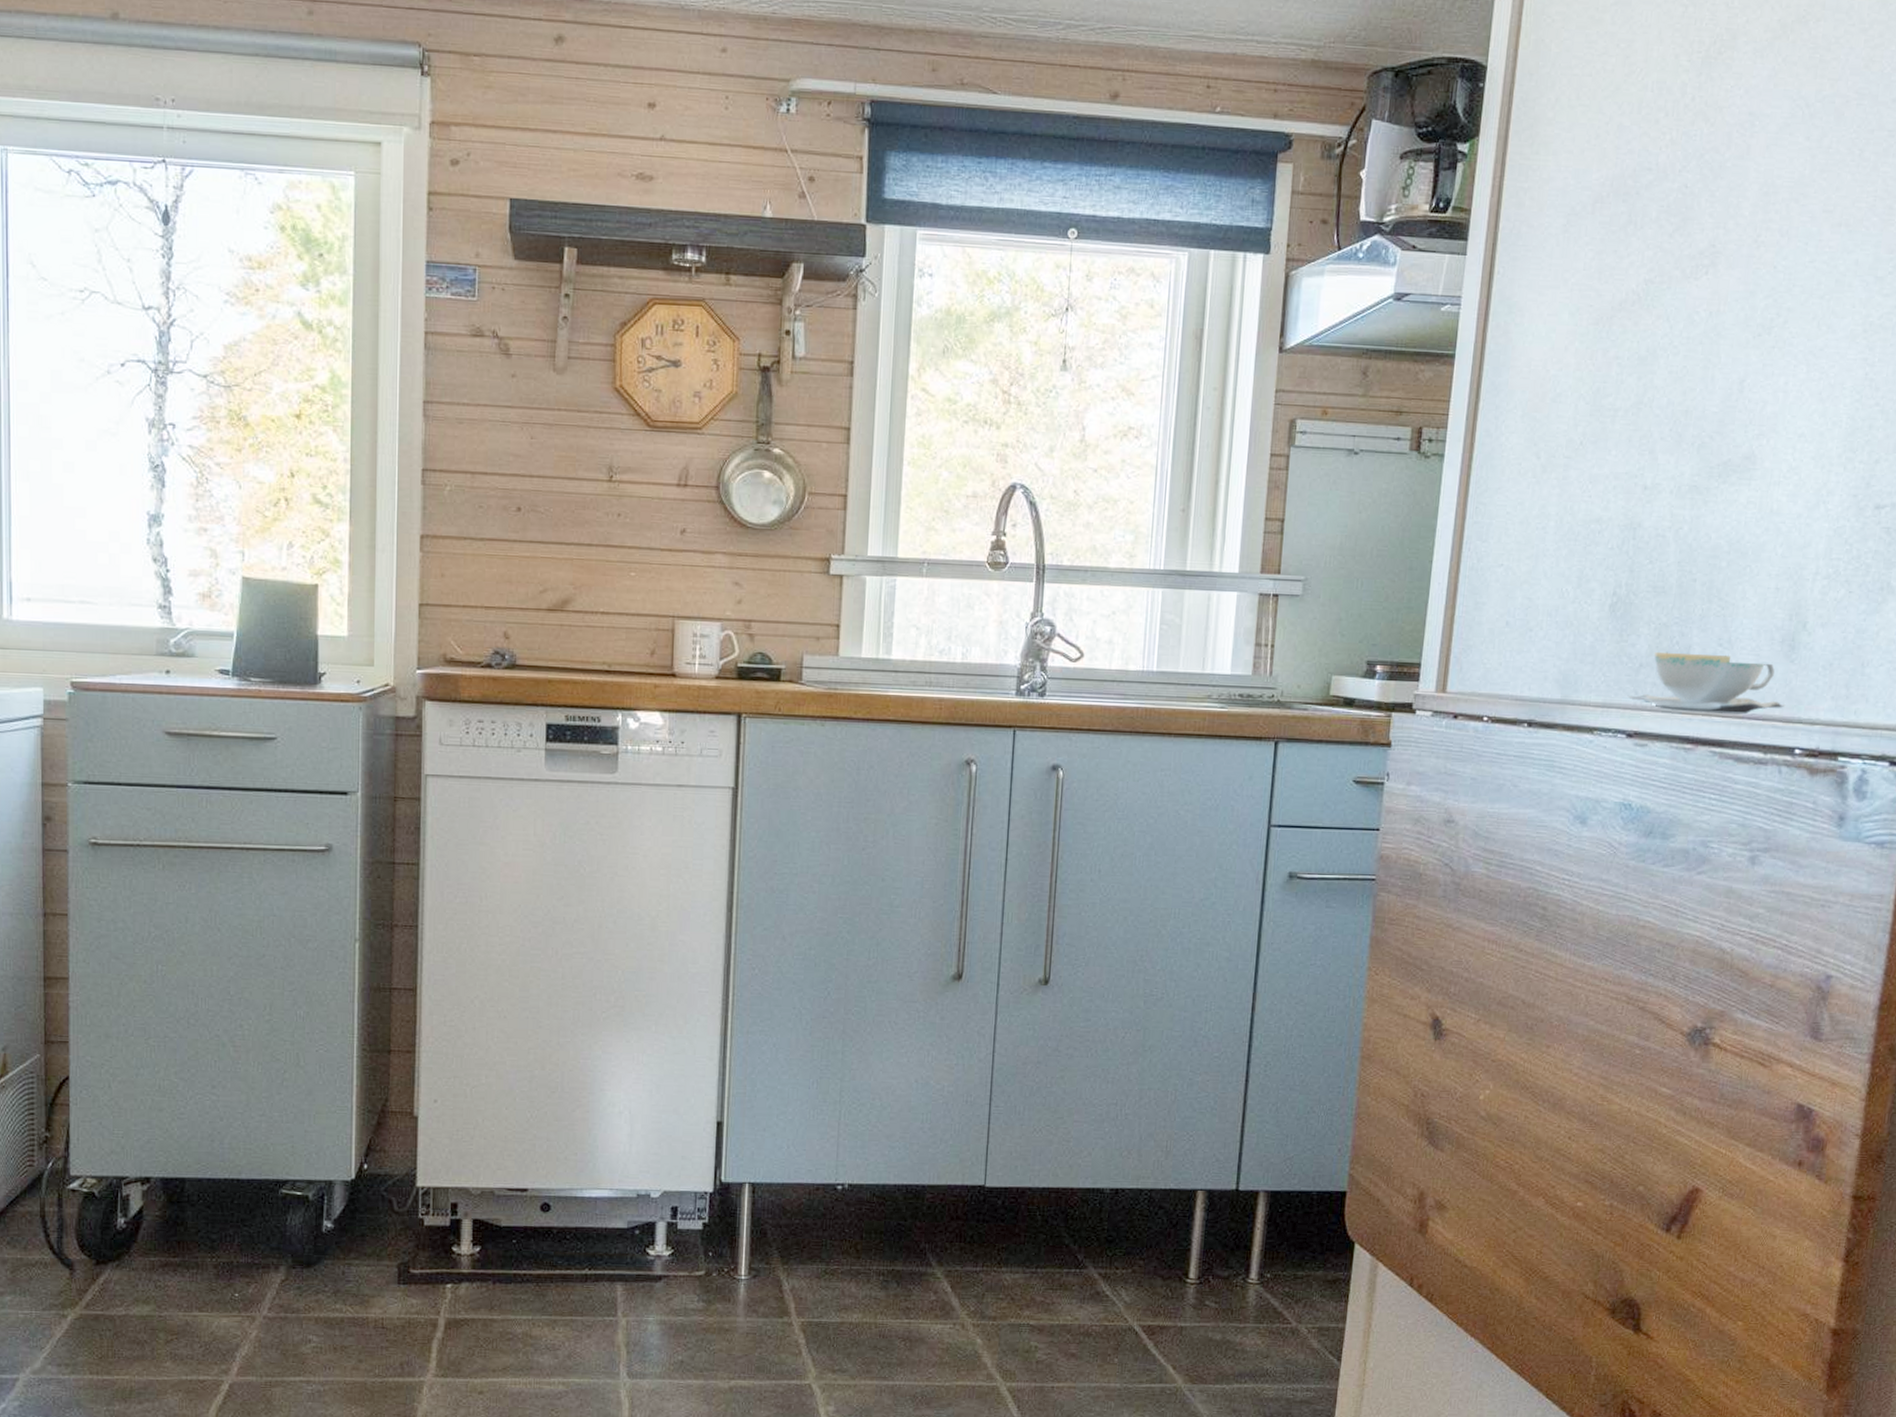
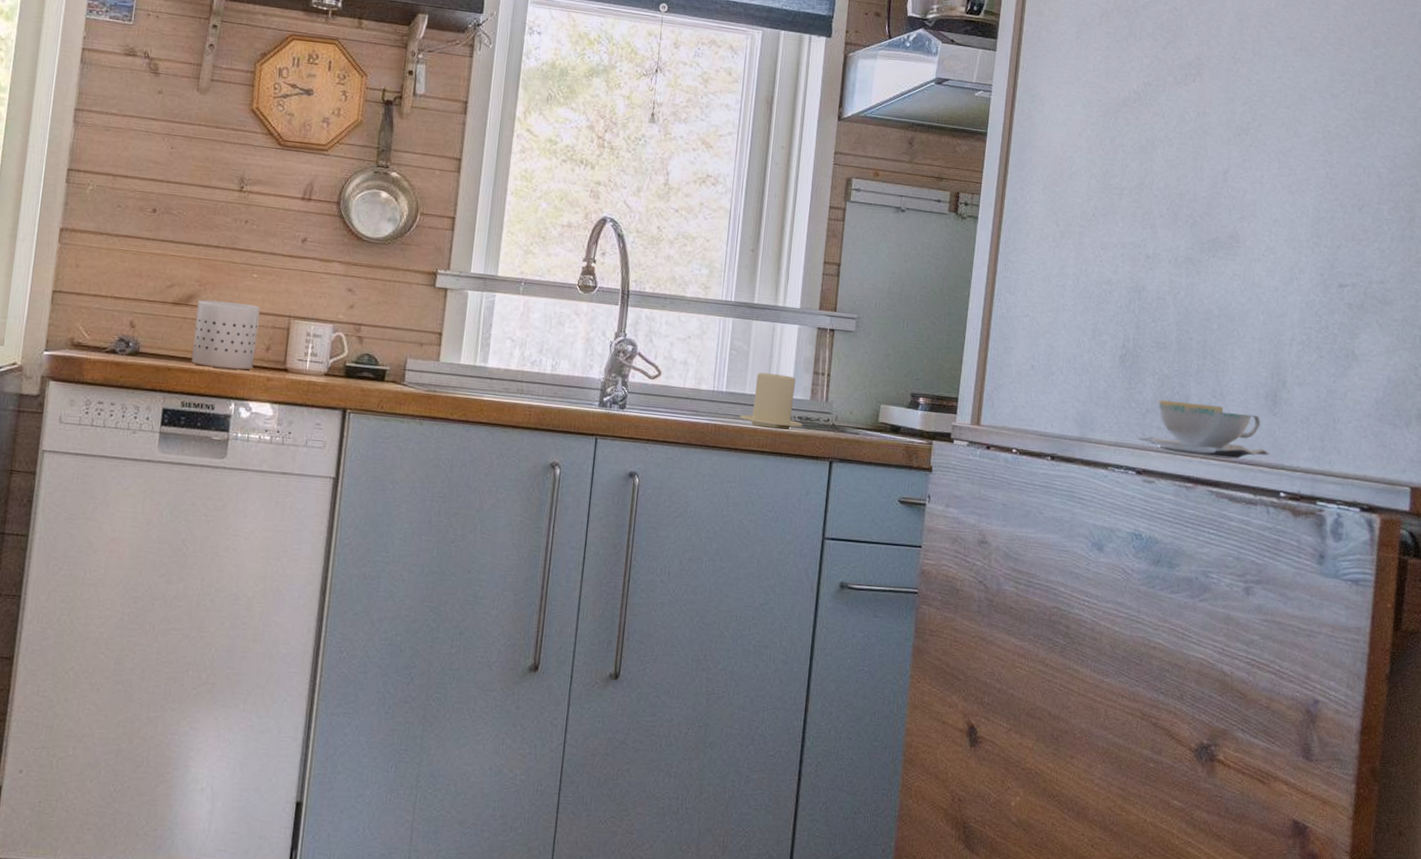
mug: none [571,604,642,678] -> present [191,299,261,370]
candle: none [1172,648,1244,710] -> present [739,372,803,431]

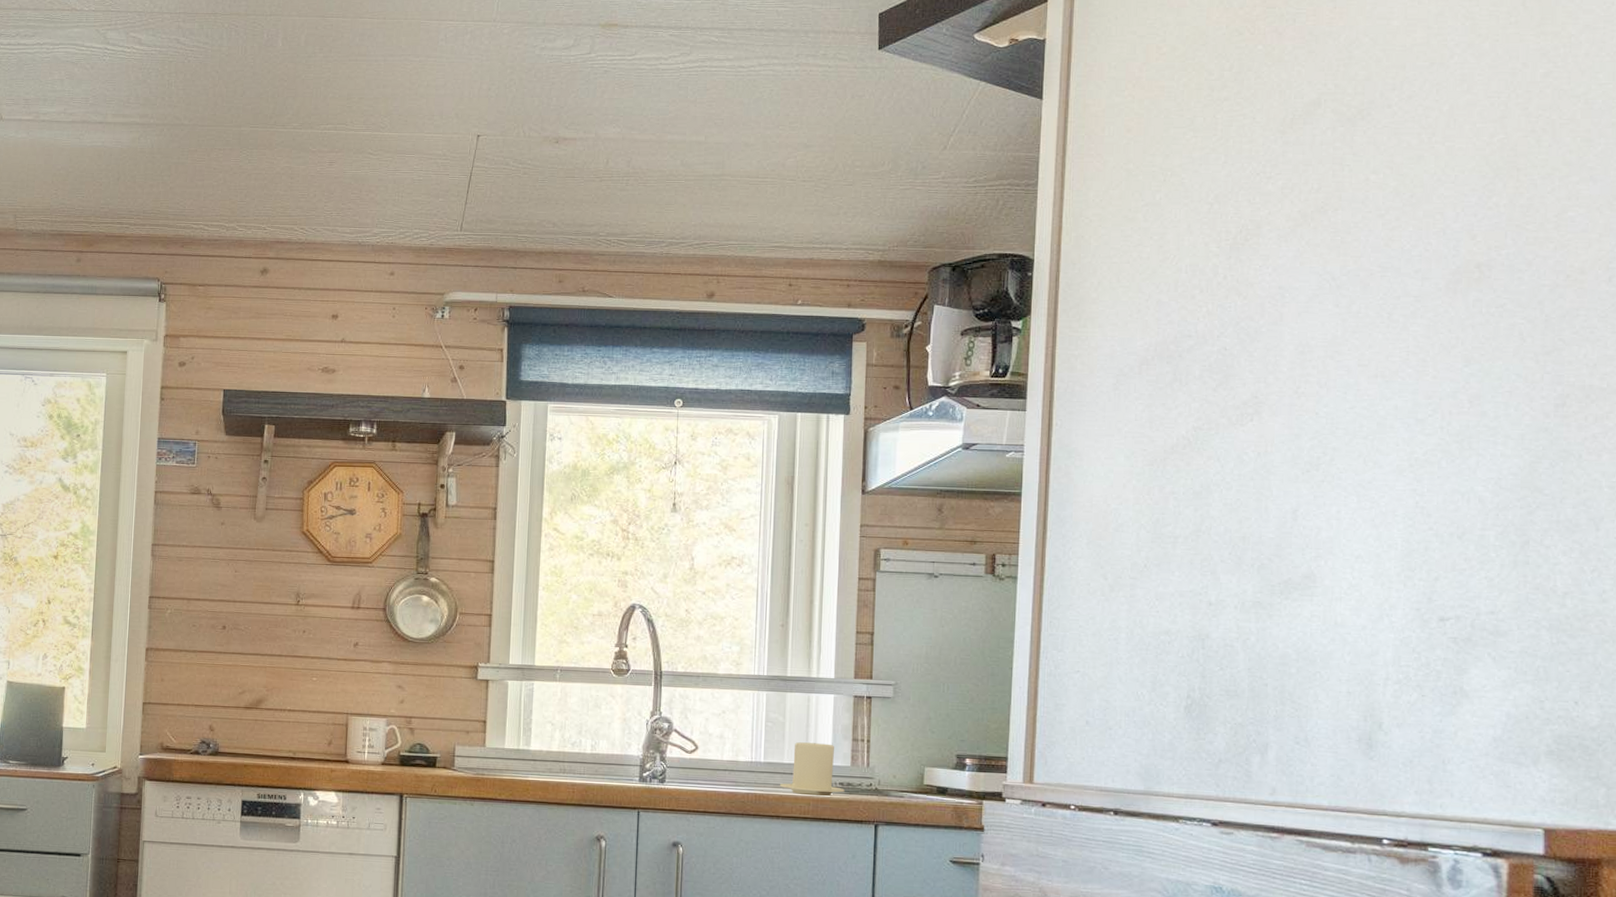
mug: present [191,299,261,370] -> none [263,703,322,764]
teacup: present [1136,399,1271,459] -> none [1209,748,1369,807]

